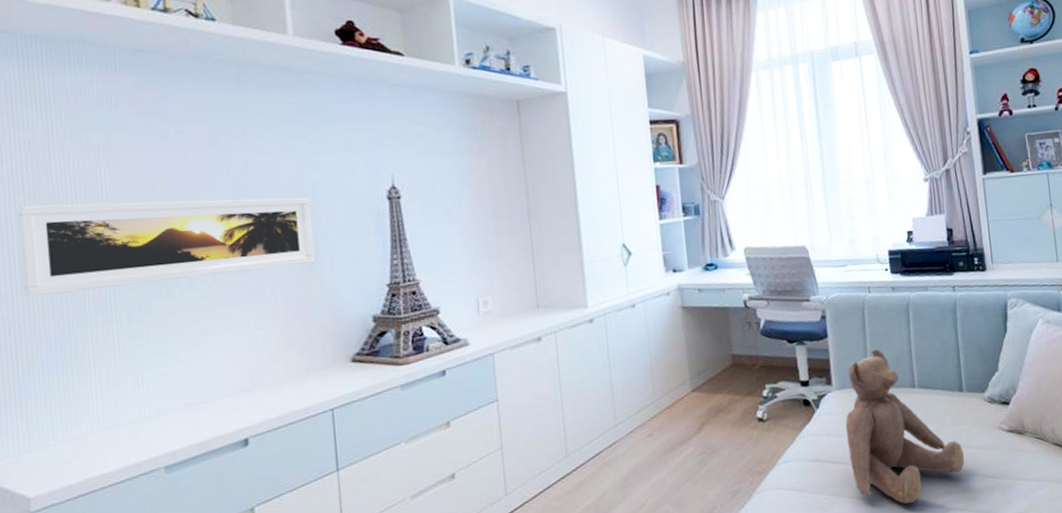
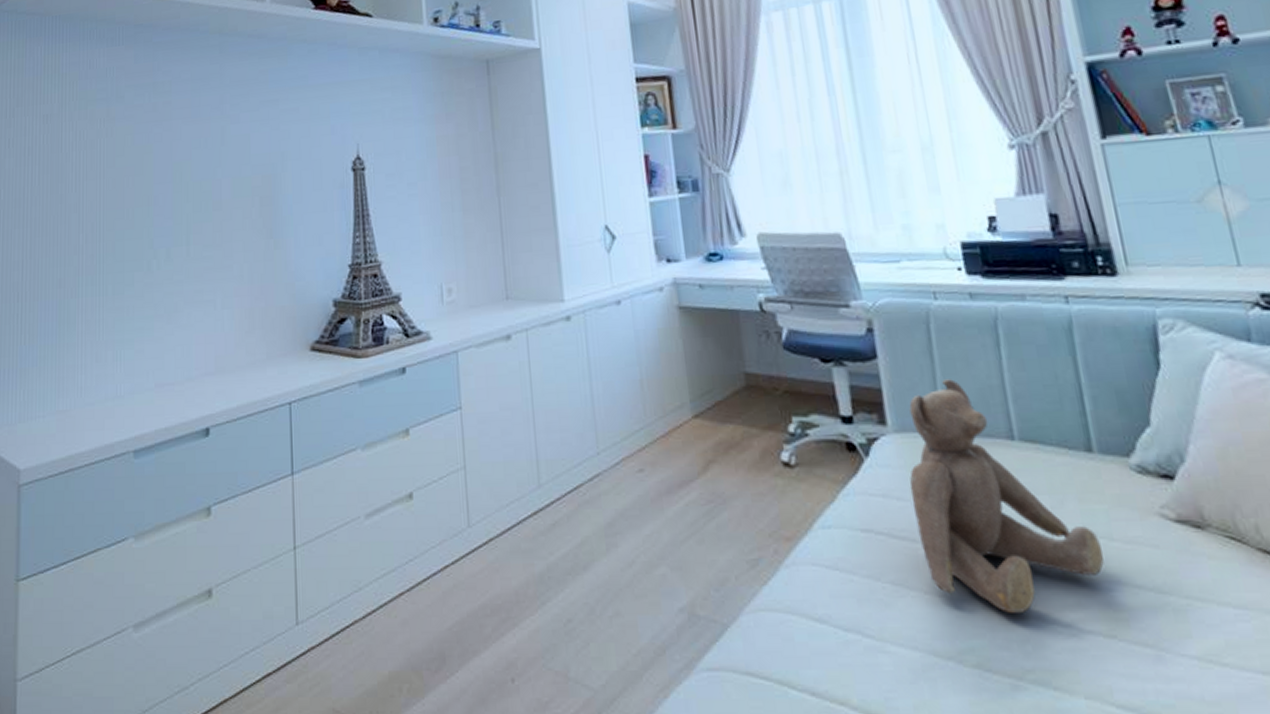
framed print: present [17,197,316,298] -> none [31,168,281,266]

